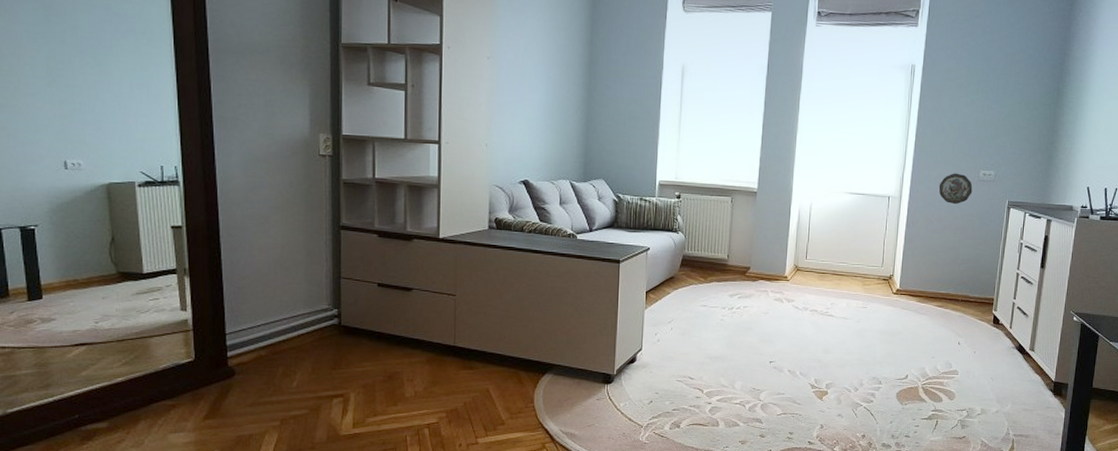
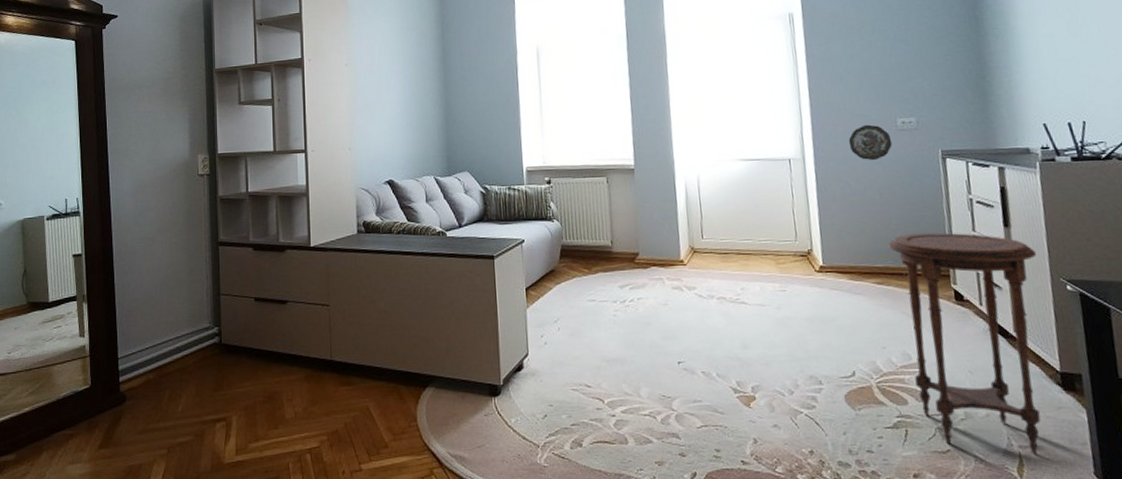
side table: none [951,268,1058,441] -> present [888,232,1041,455]

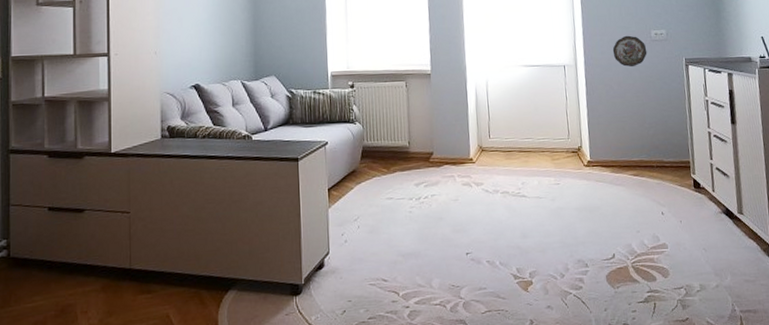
side table: present [888,232,1041,455] -> none [642,129,757,317]

